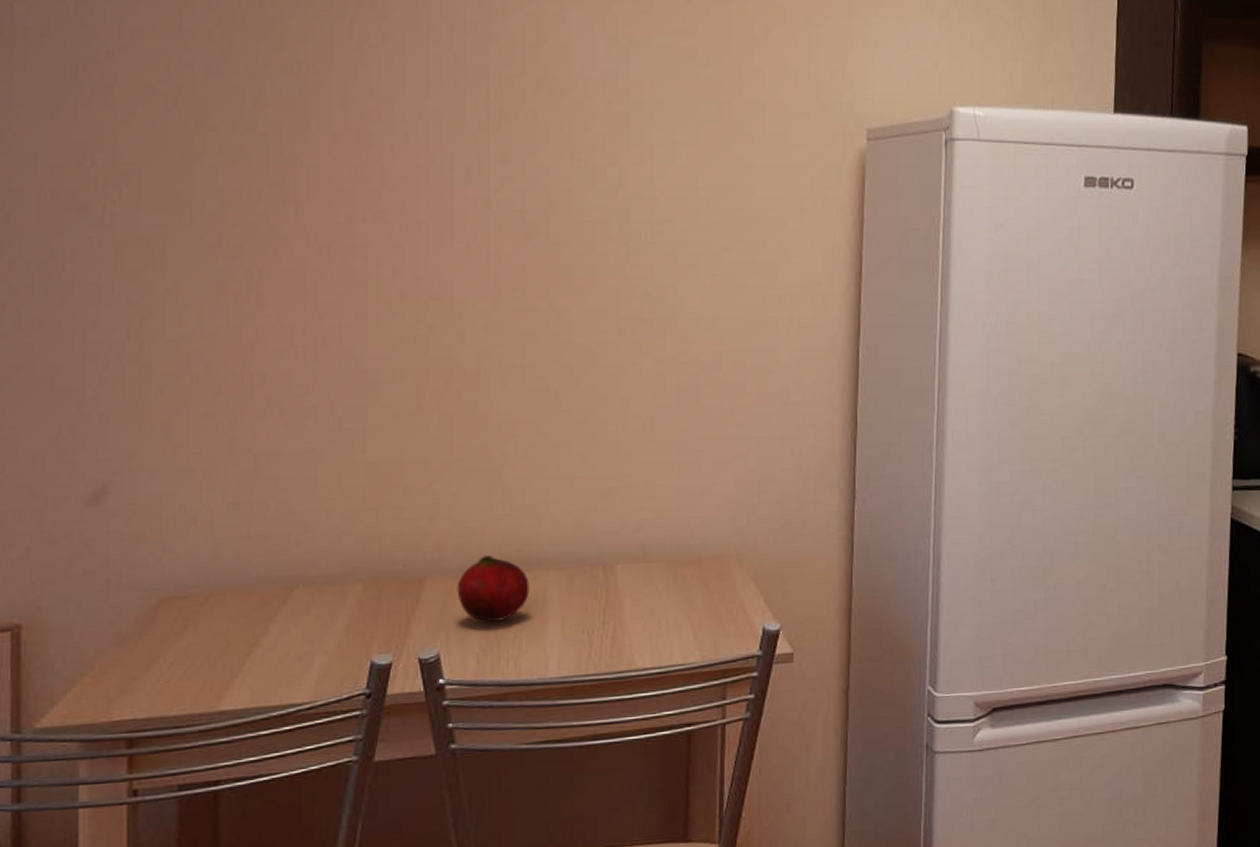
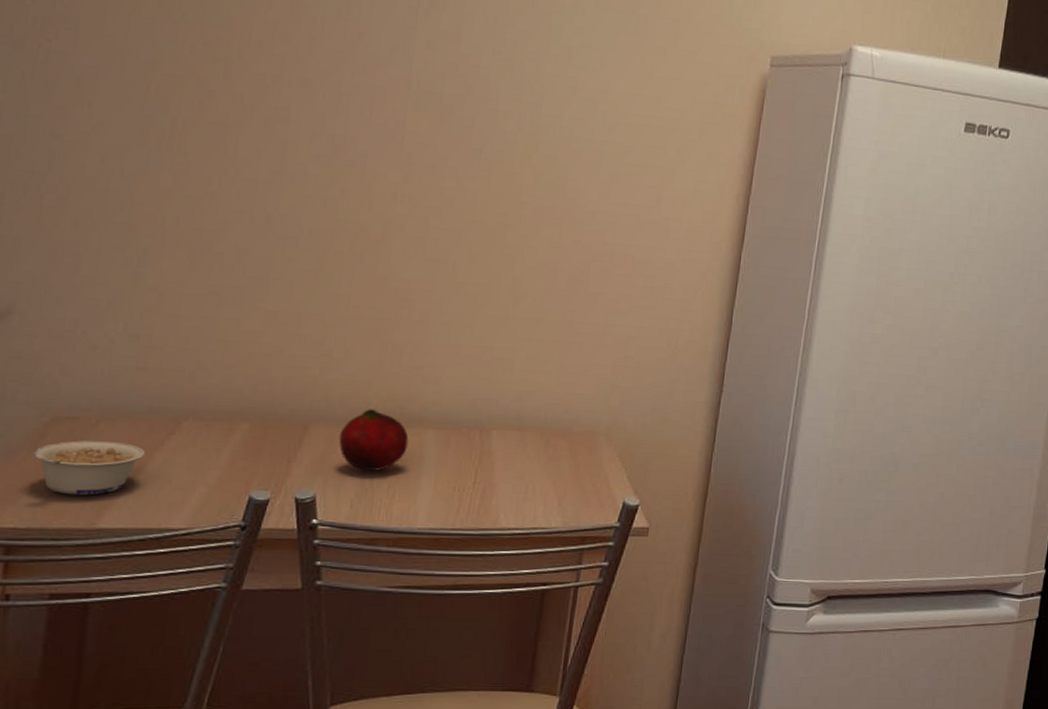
legume: none [144,617,260,679] -> present [33,440,146,496]

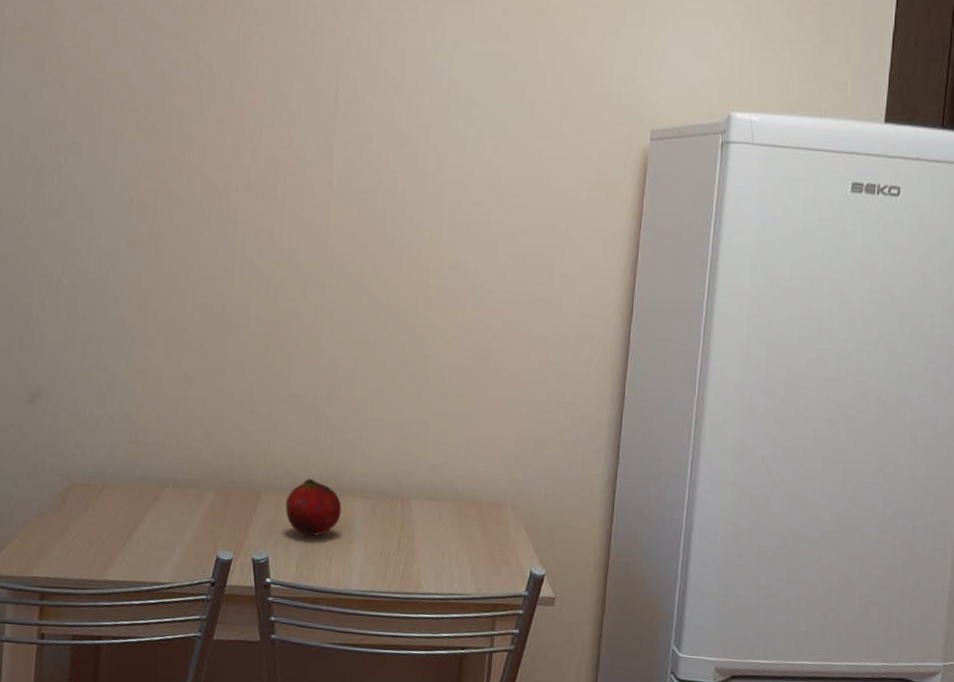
legume: present [33,440,146,496] -> none [57,504,138,551]

